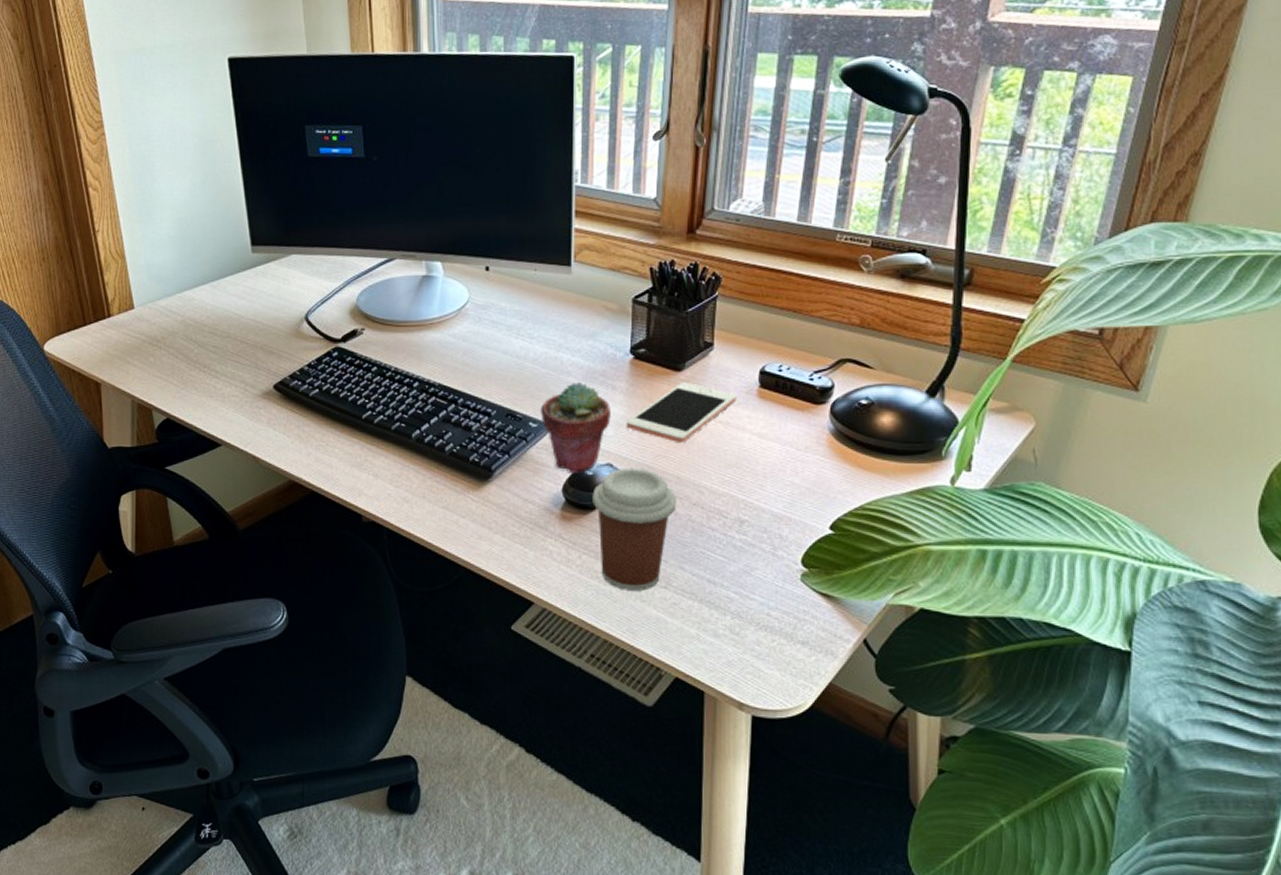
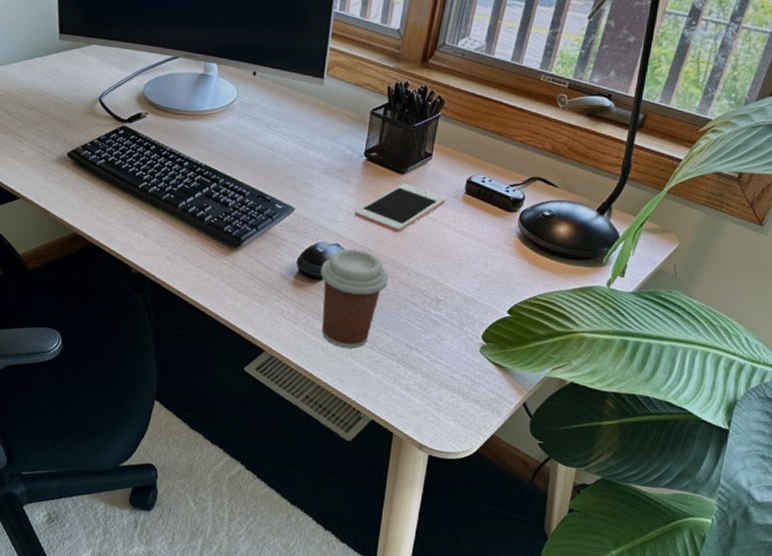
potted succulent: present [540,382,611,473] -> none [285,175,343,249]

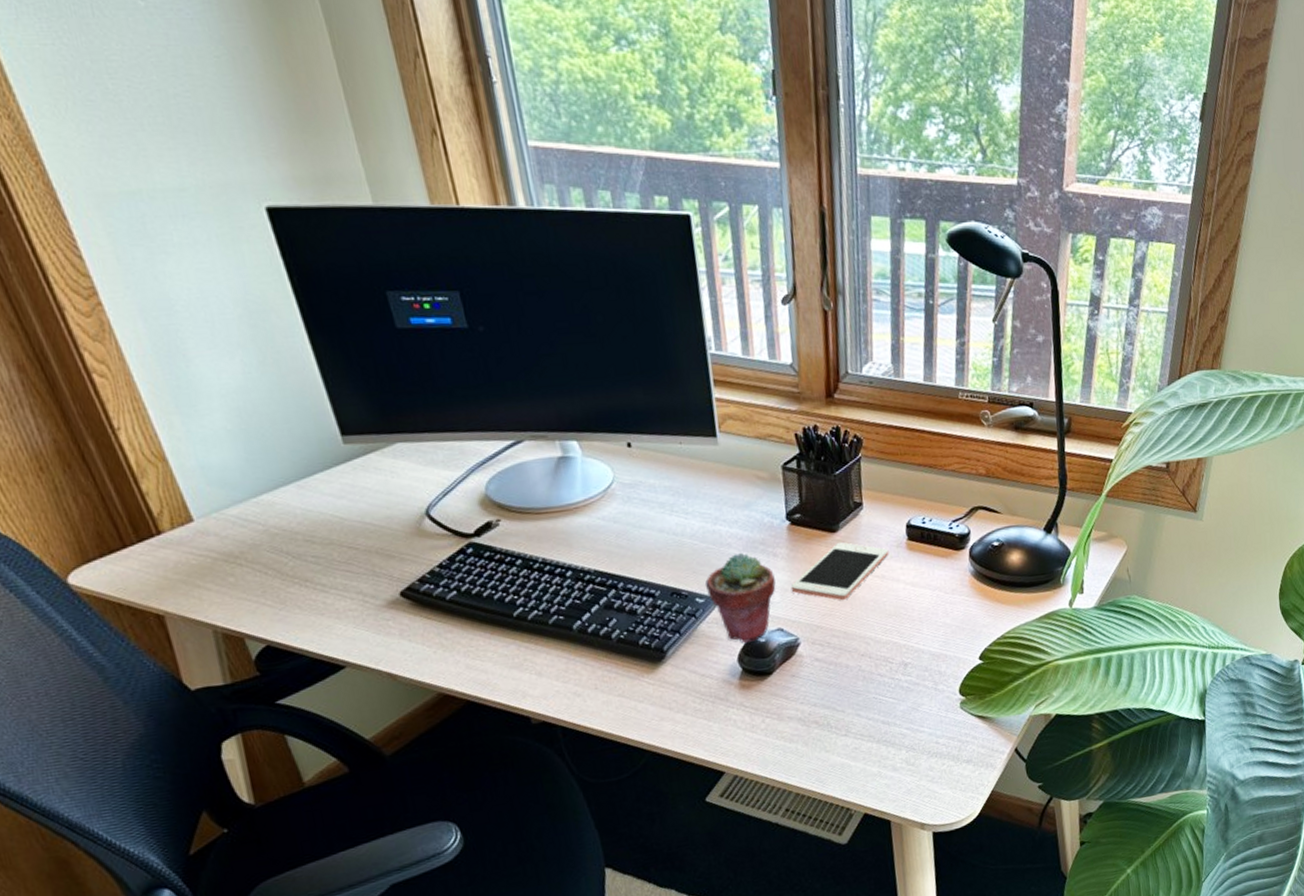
potted succulent: none [285,175,343,249] -> present [704,553,776,643]
coffee cup: present [320,248,389,349] -> none [767,628,847,745]

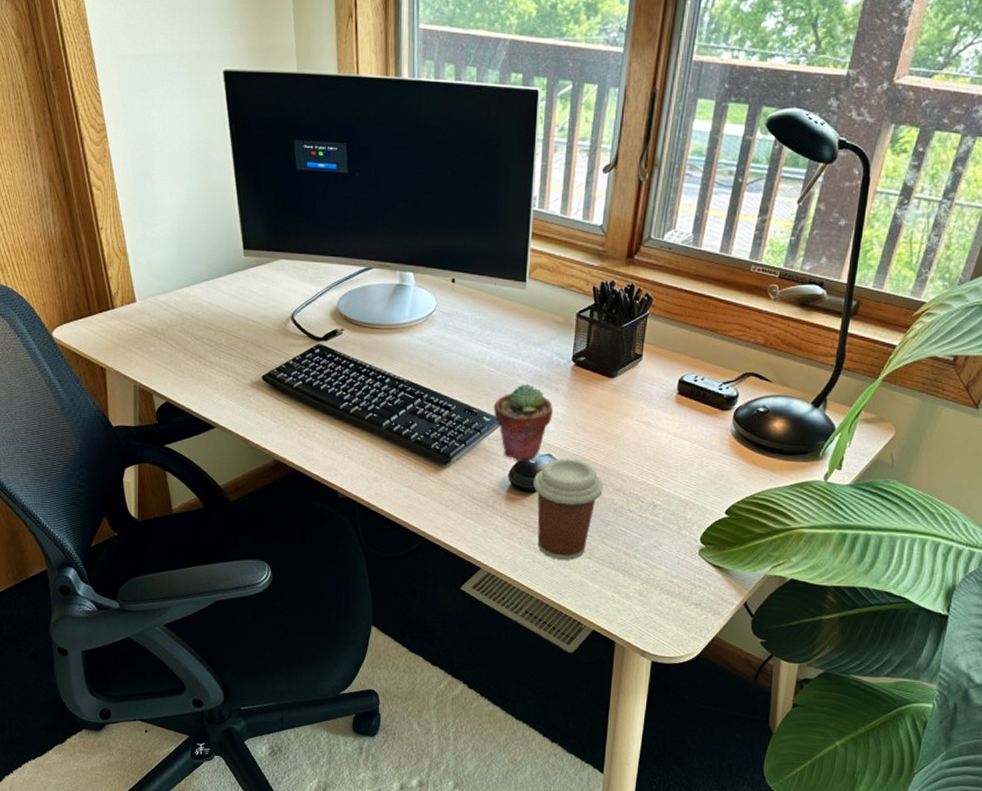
coffee cup: none [767,628,847,745] -> present [533,458,604,560]
cell phone: present [790,542,889,601] -> none [565,387,659,439]

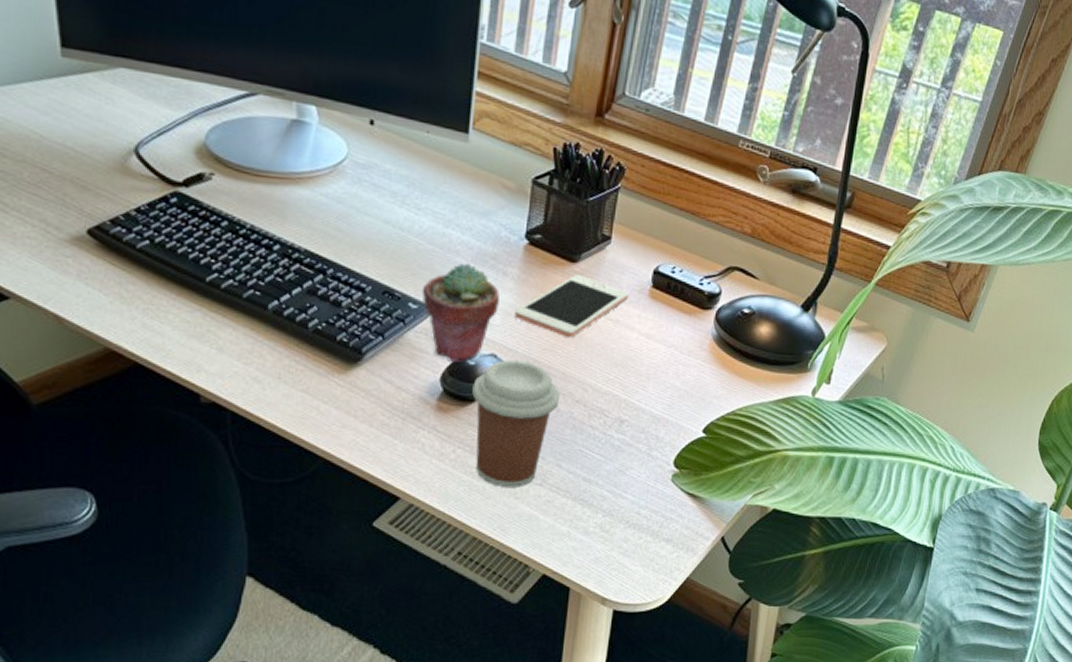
cell phone: none [565,387,659,439] -> present [514,274,629,339]

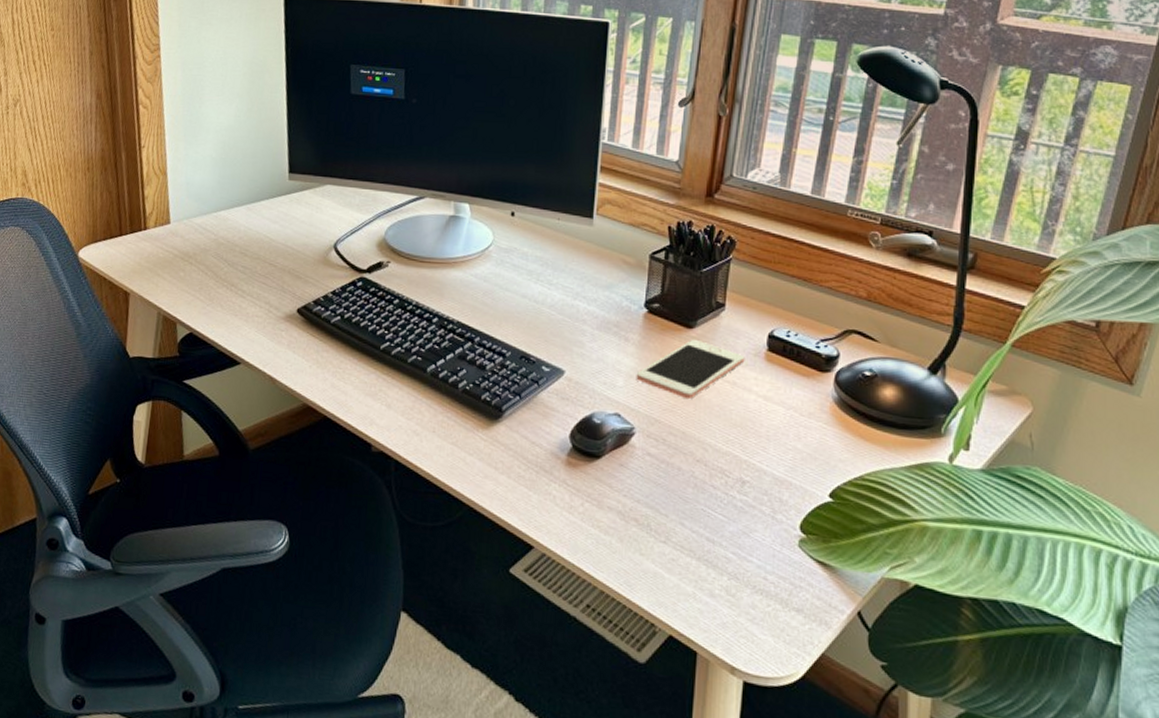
potted succulent: present [421,263,500,362] -> none [553,331,622,421]
coffee cup: present [472,359,561,487] -> none [598,419,681,544]

